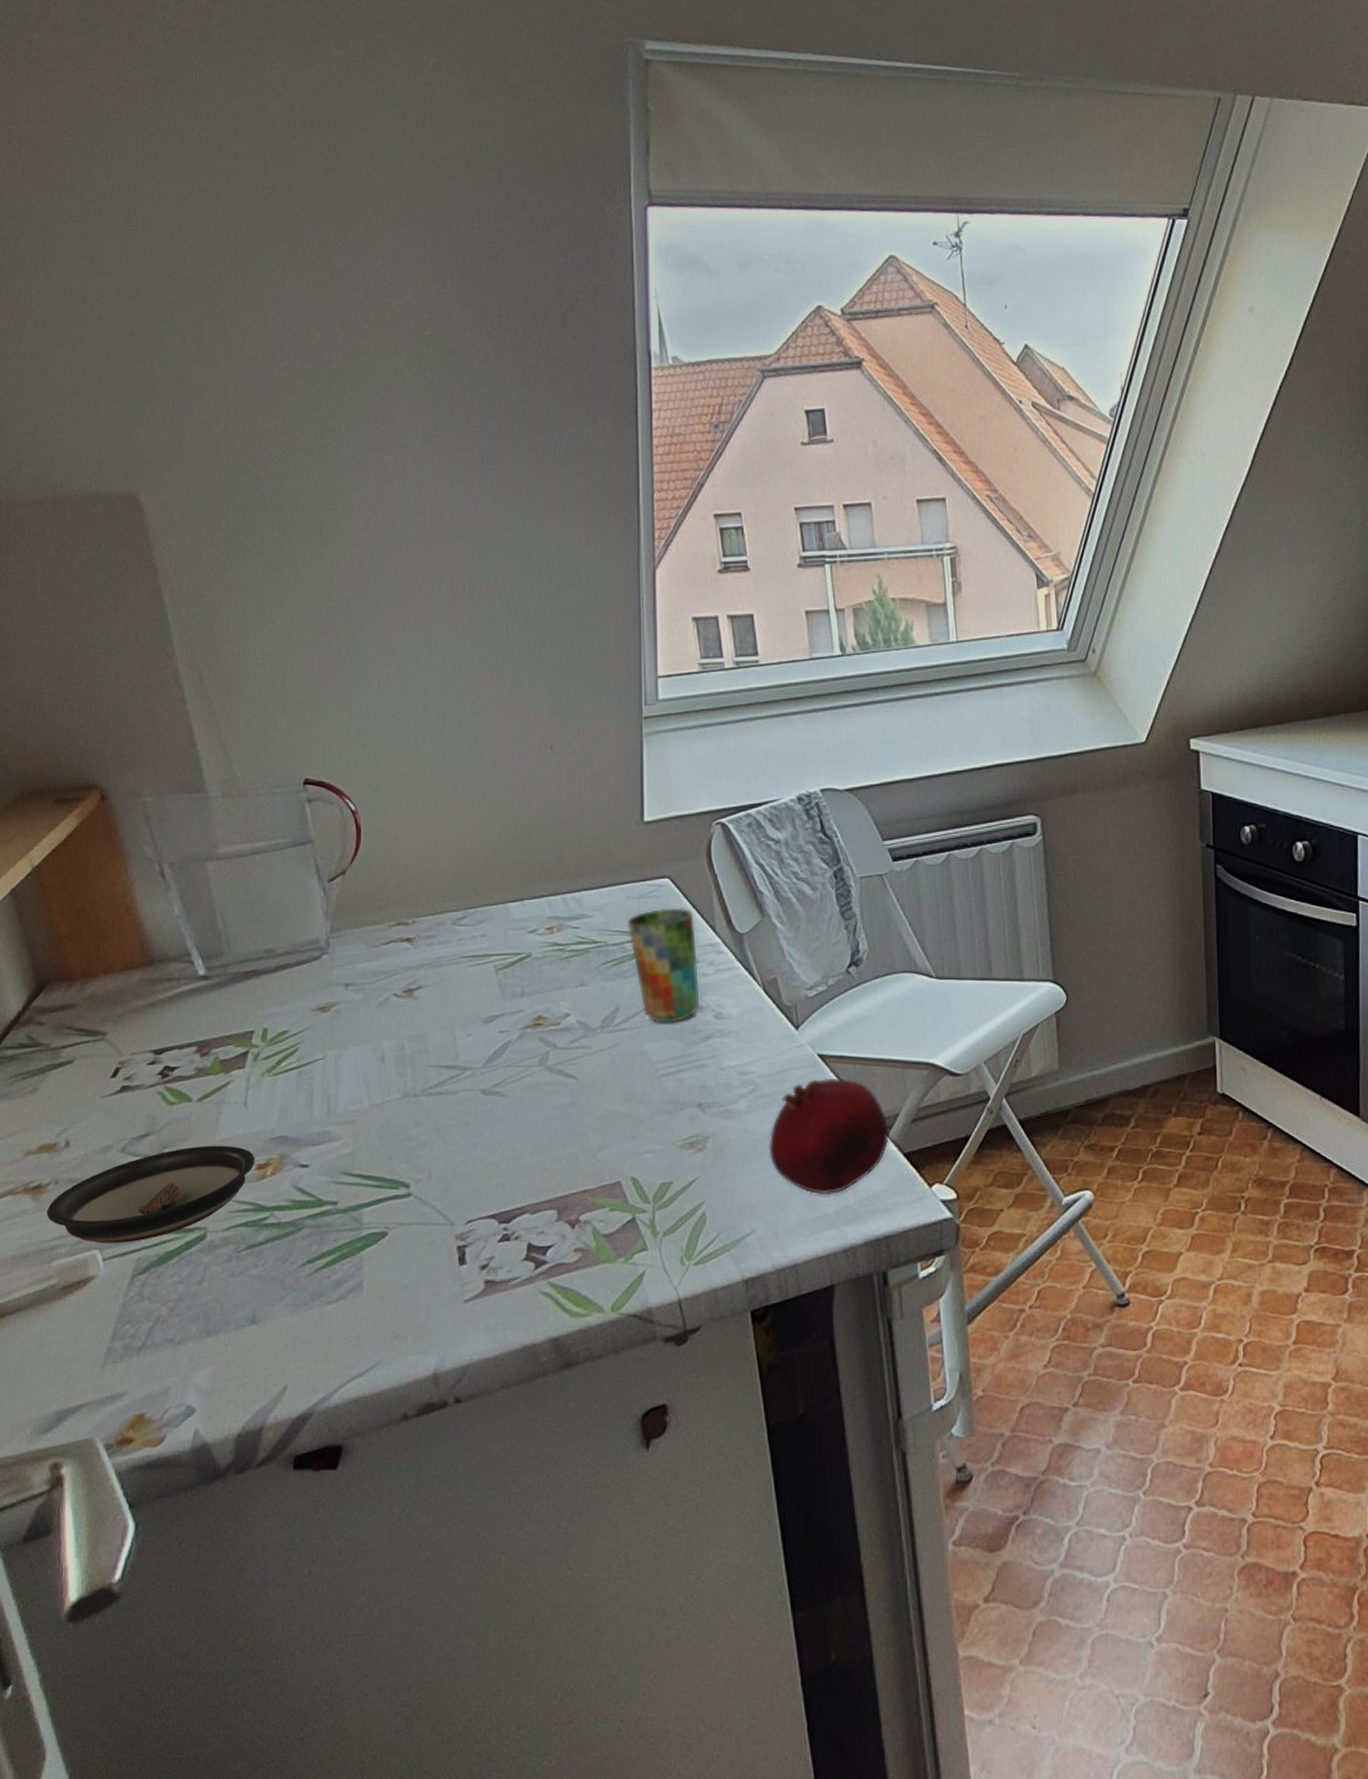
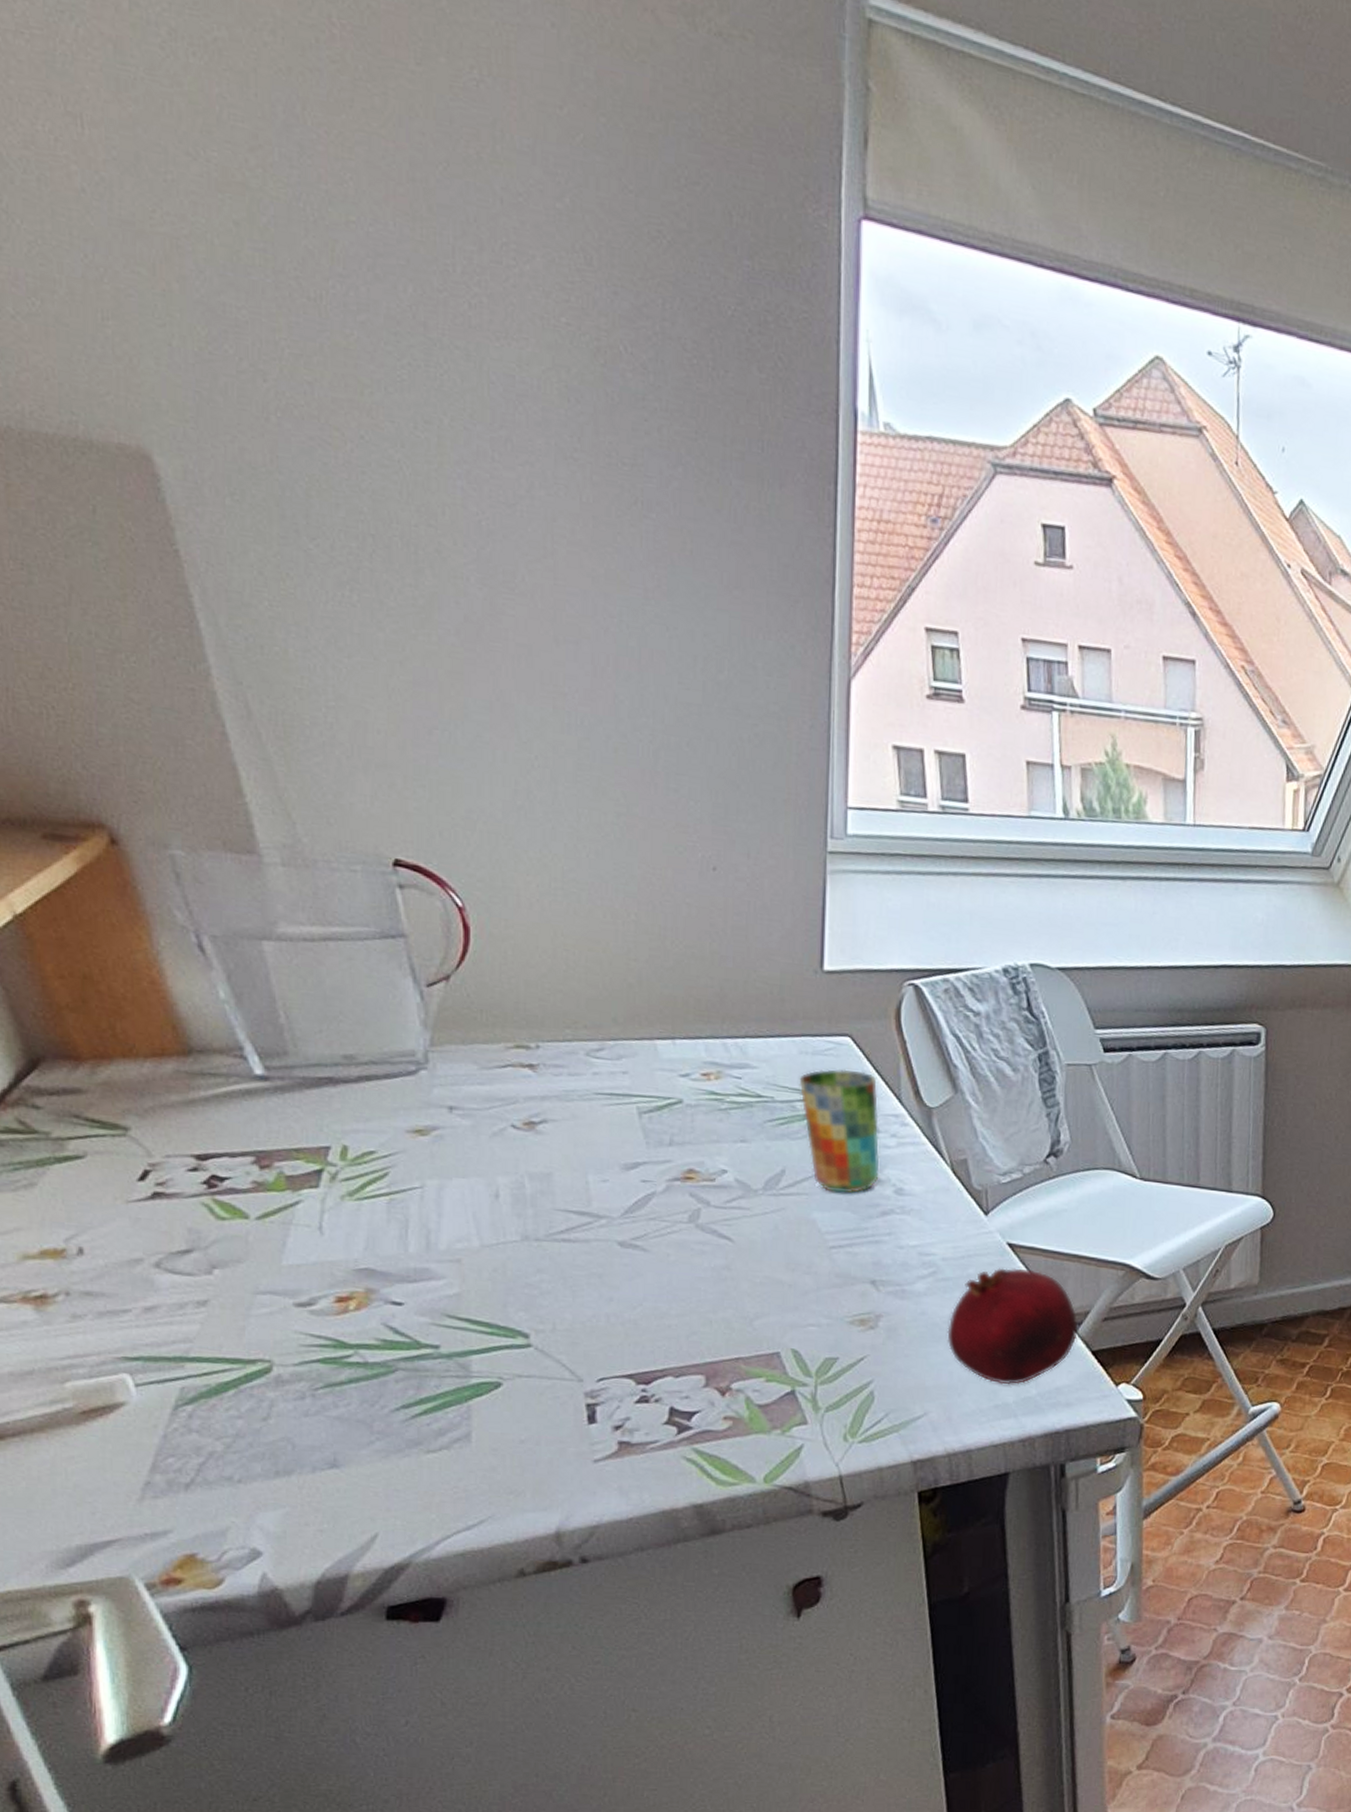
saucer: present [46,1145,255,1243] -> none [55,1269,334,1369]

